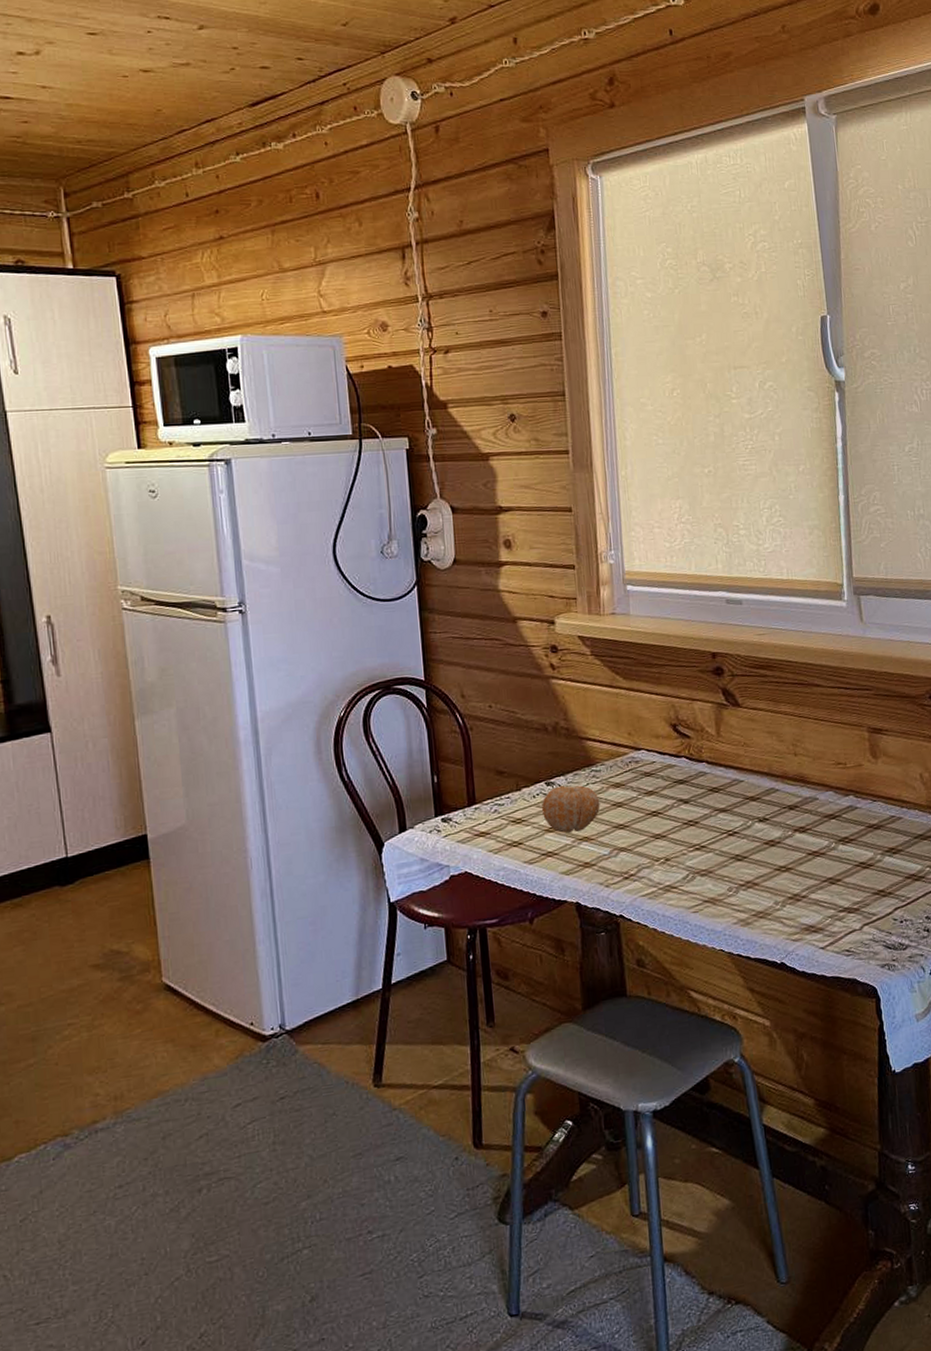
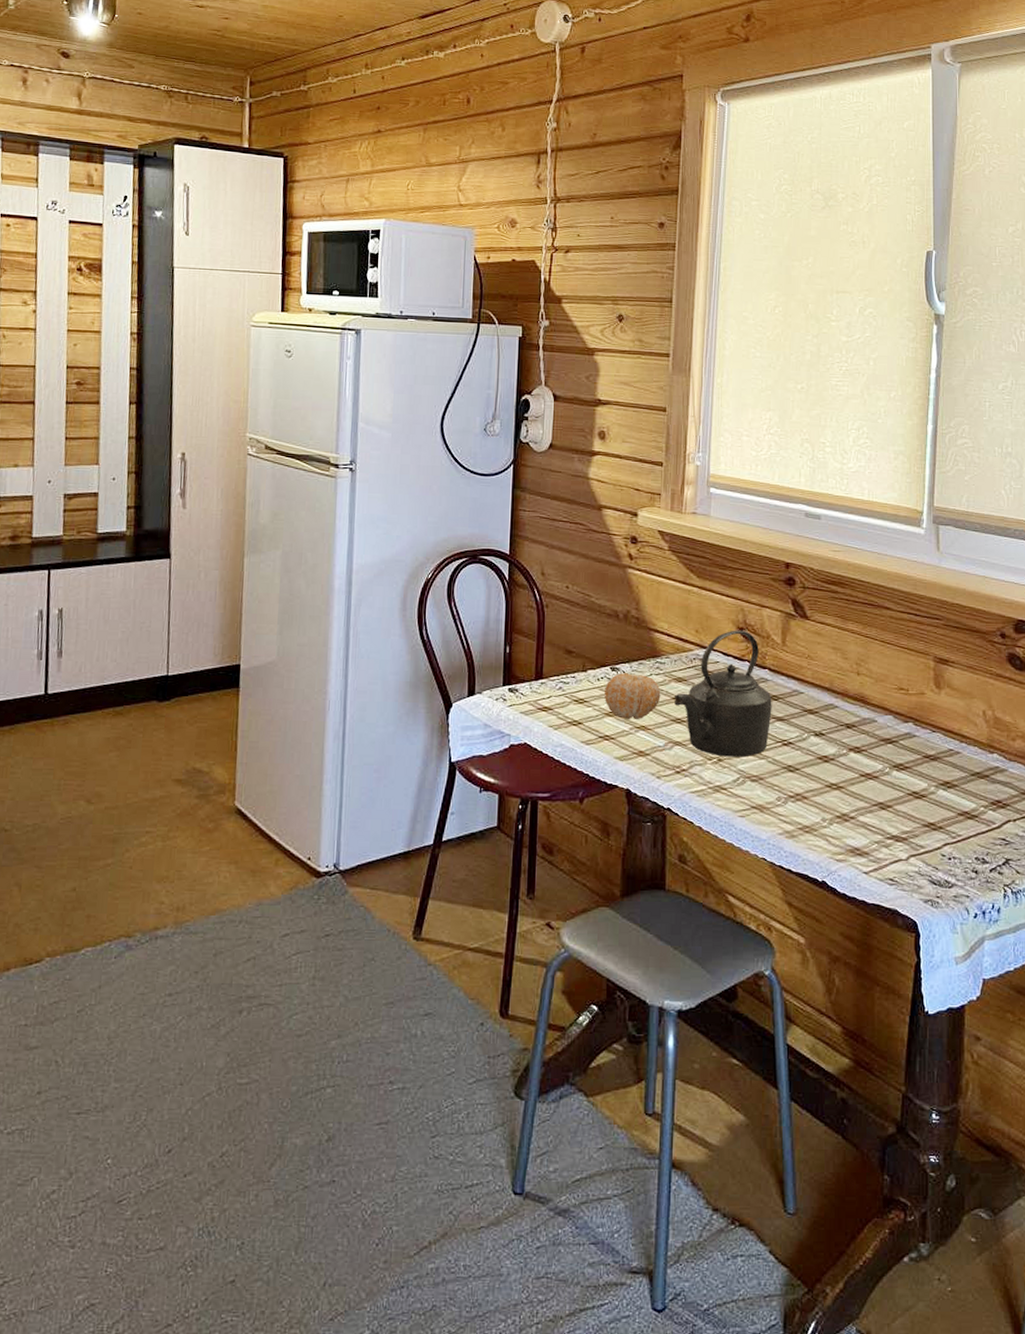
kettle: none [614,726,714,856] -> present [675,630,772,758]

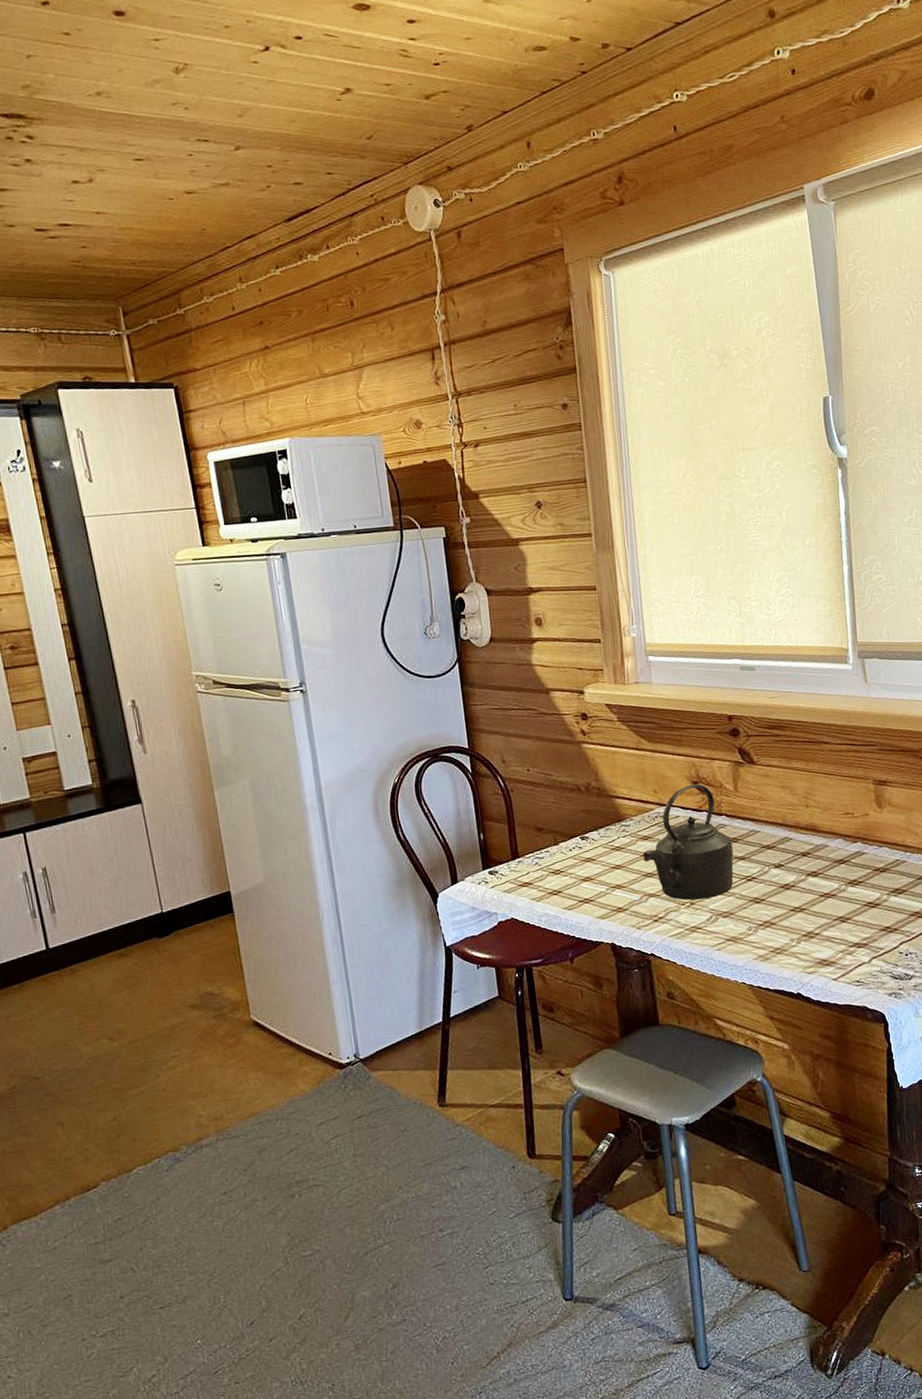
fruit: present [605,673,661,719] -> none [578,839,631,882]

